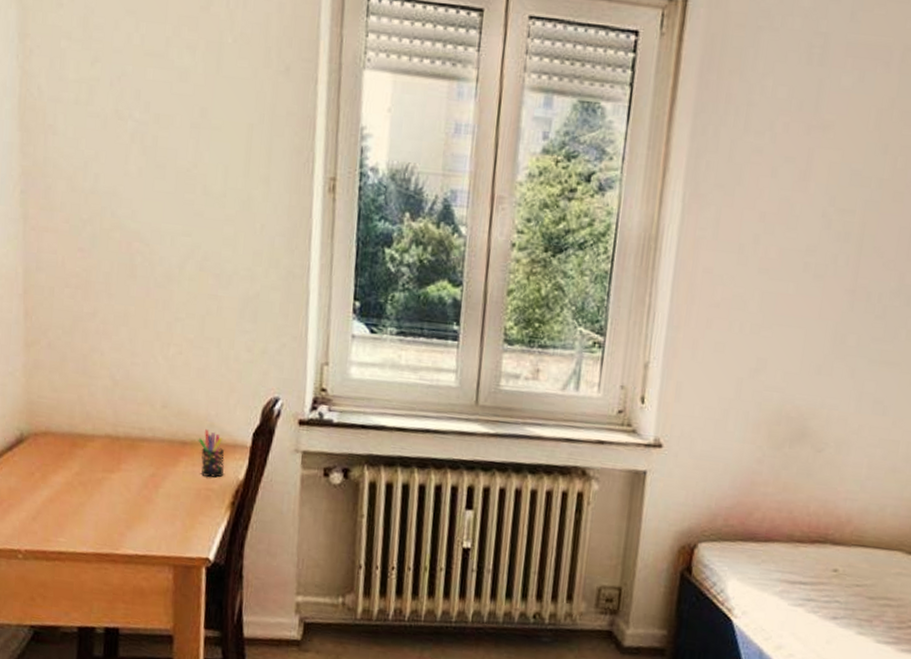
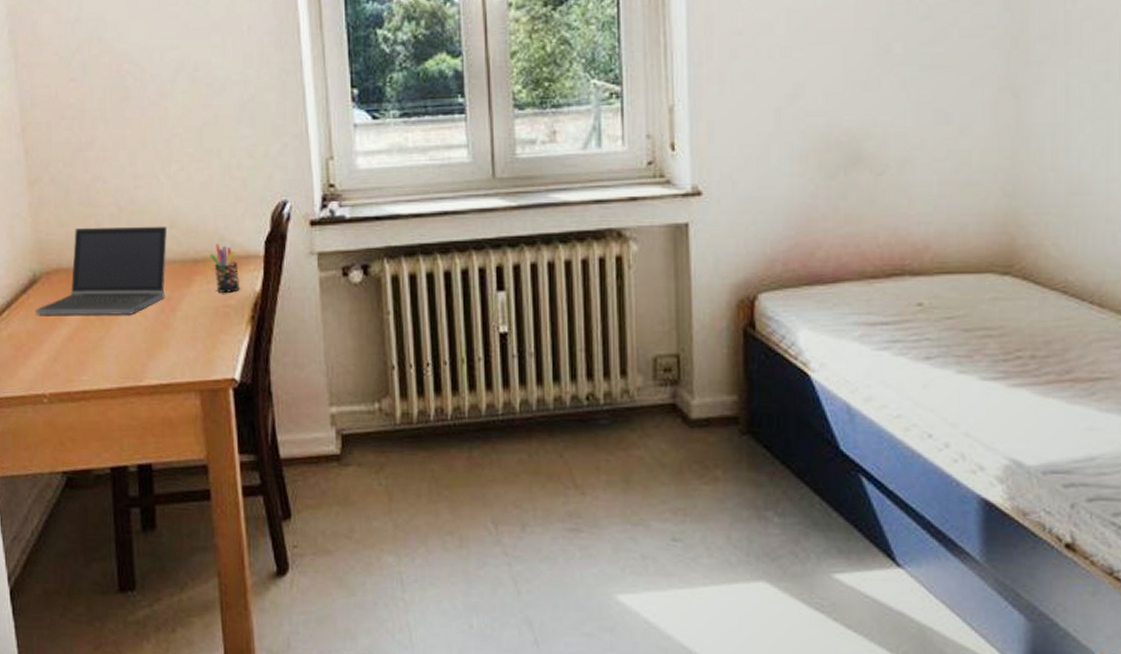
laptop computer: none [19,395,160,486] -> present [35,226,168,315]

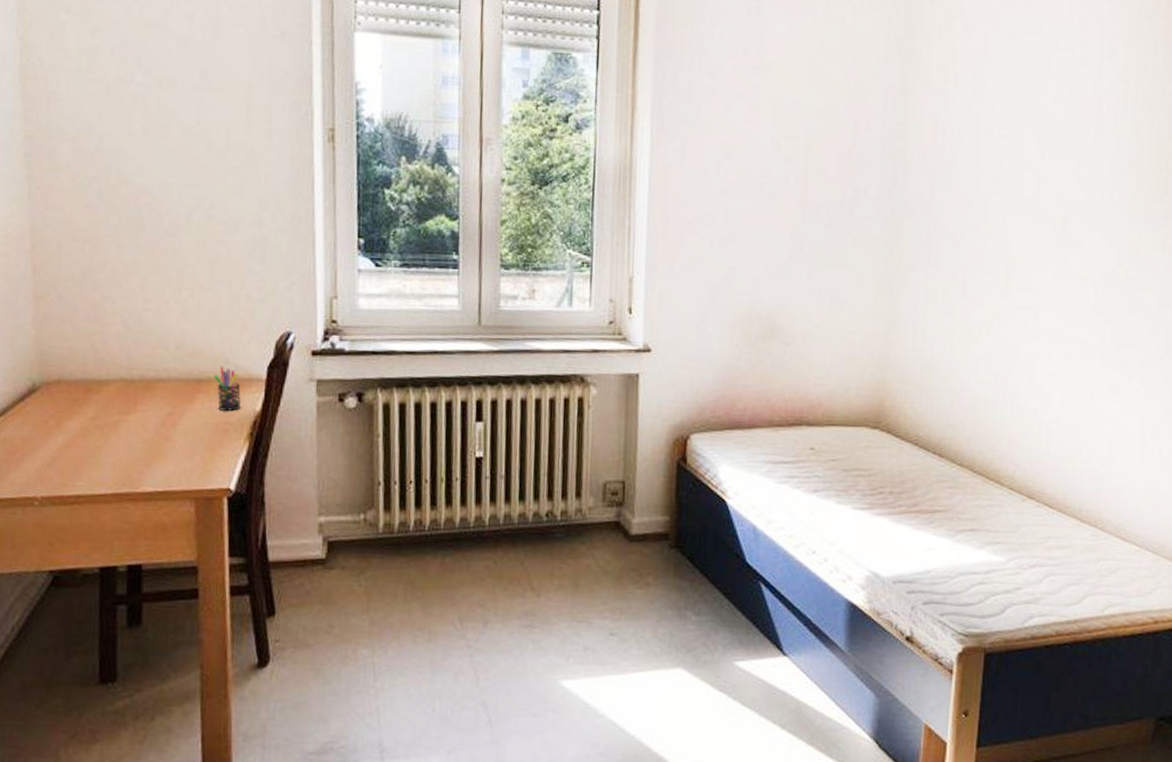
laptop computer: present [35,226,168,315] -> none [32,344,174,427]

